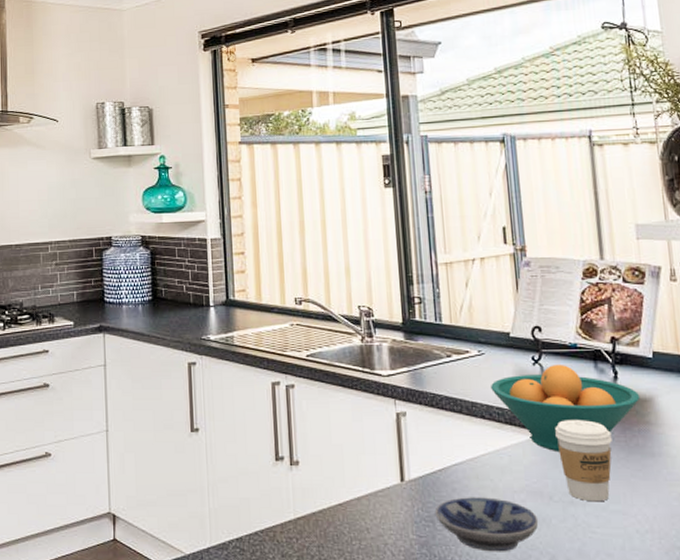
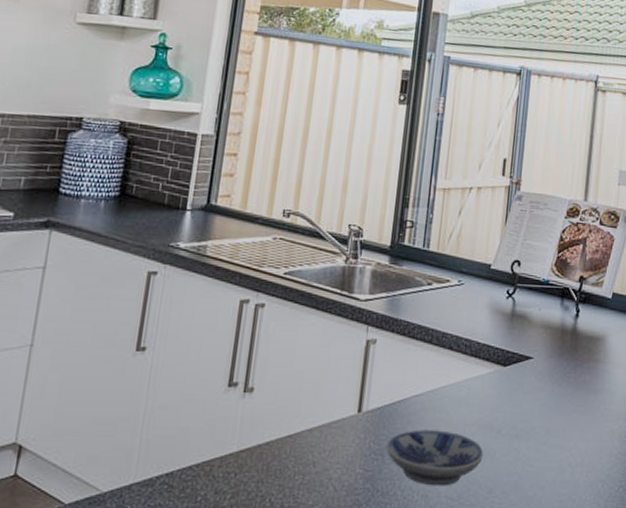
fruit bowl: present [491,364,641,451] -> none [464,299,595,385]
coffee cup: present [555,420,612,502] -> none [514,354,564,436]

